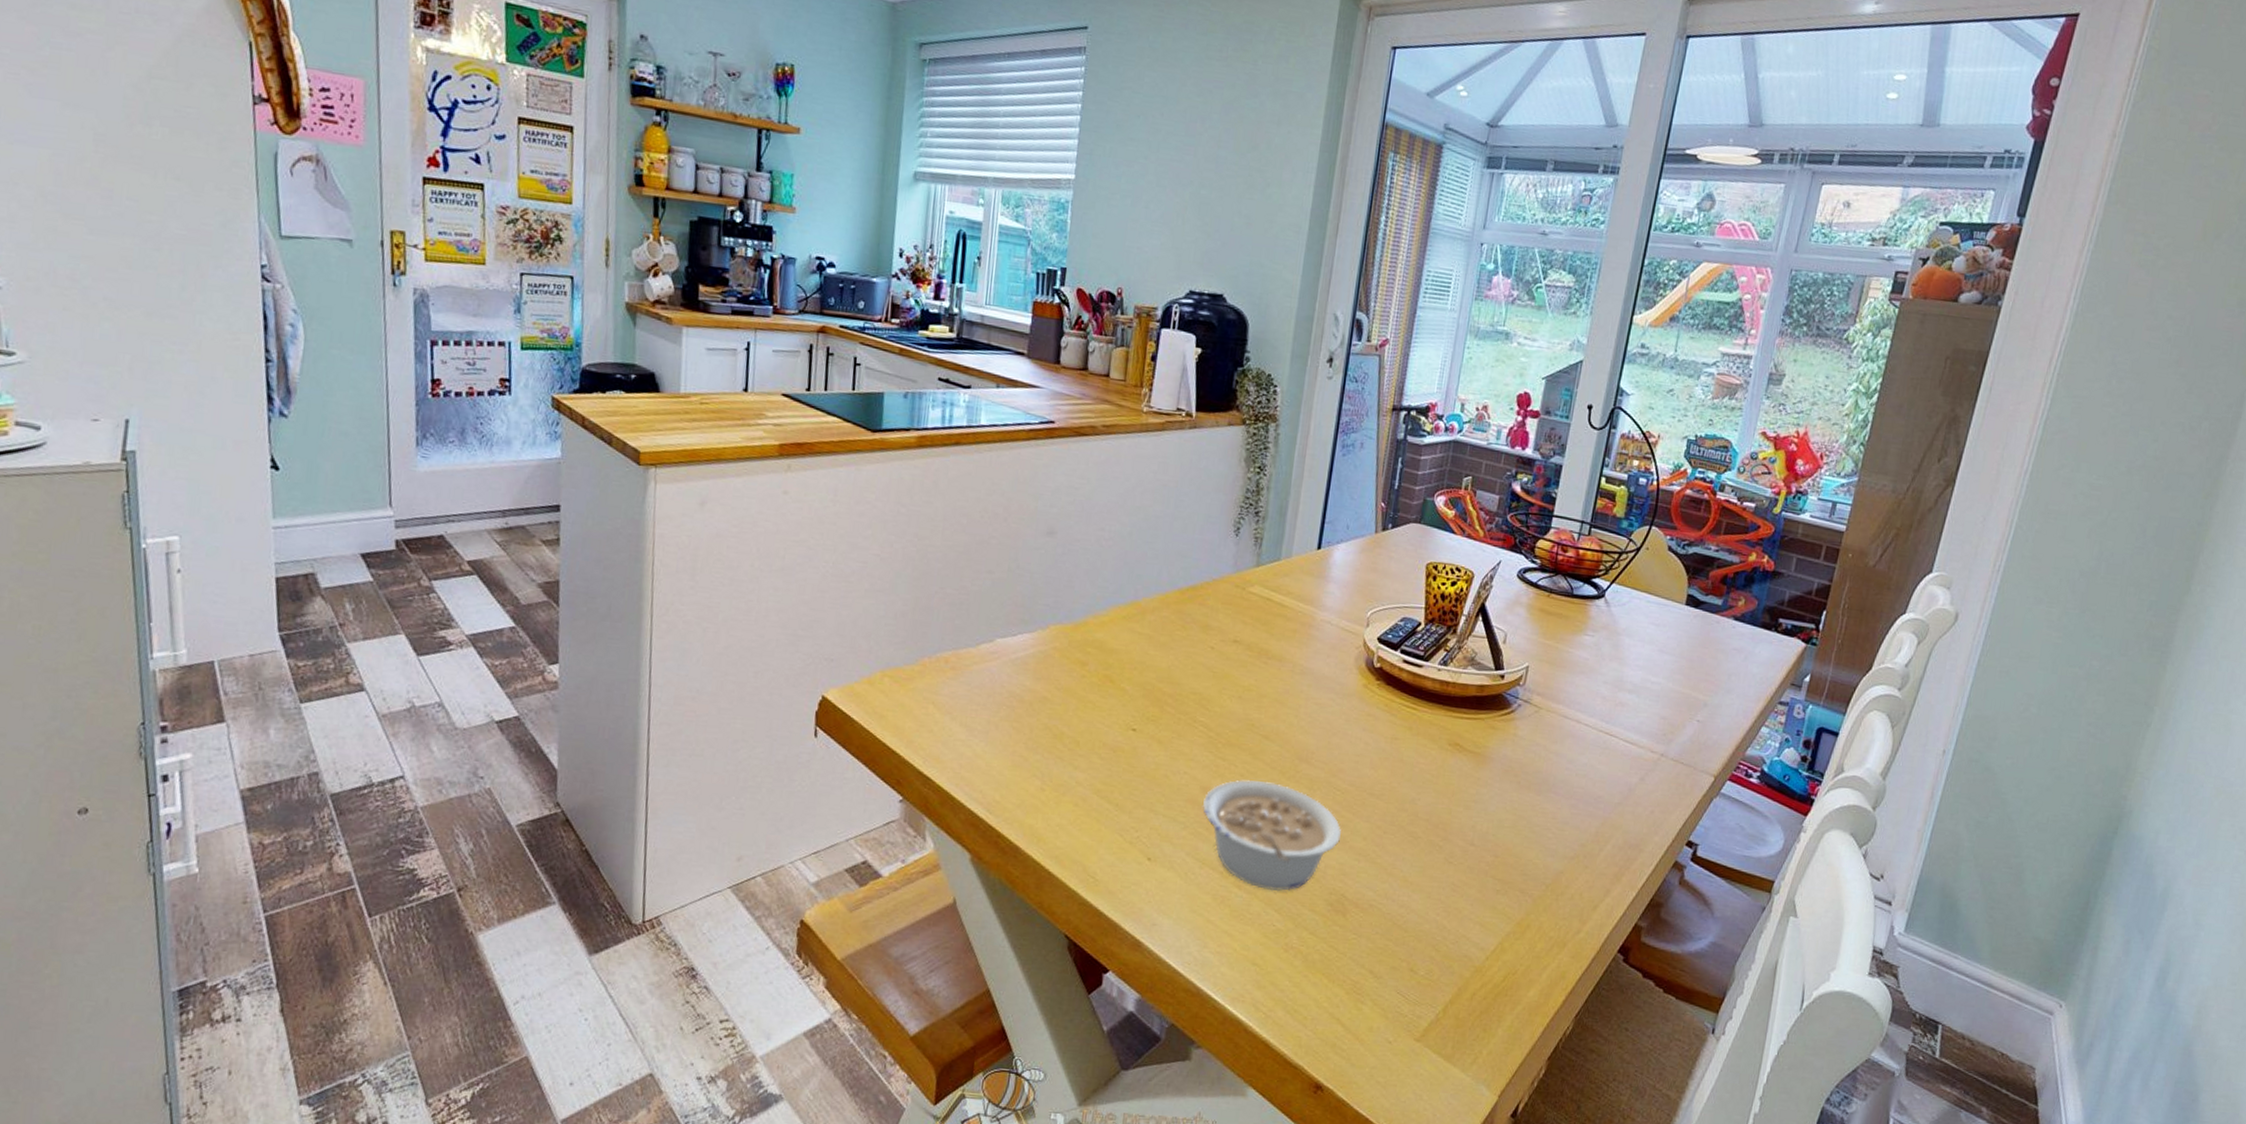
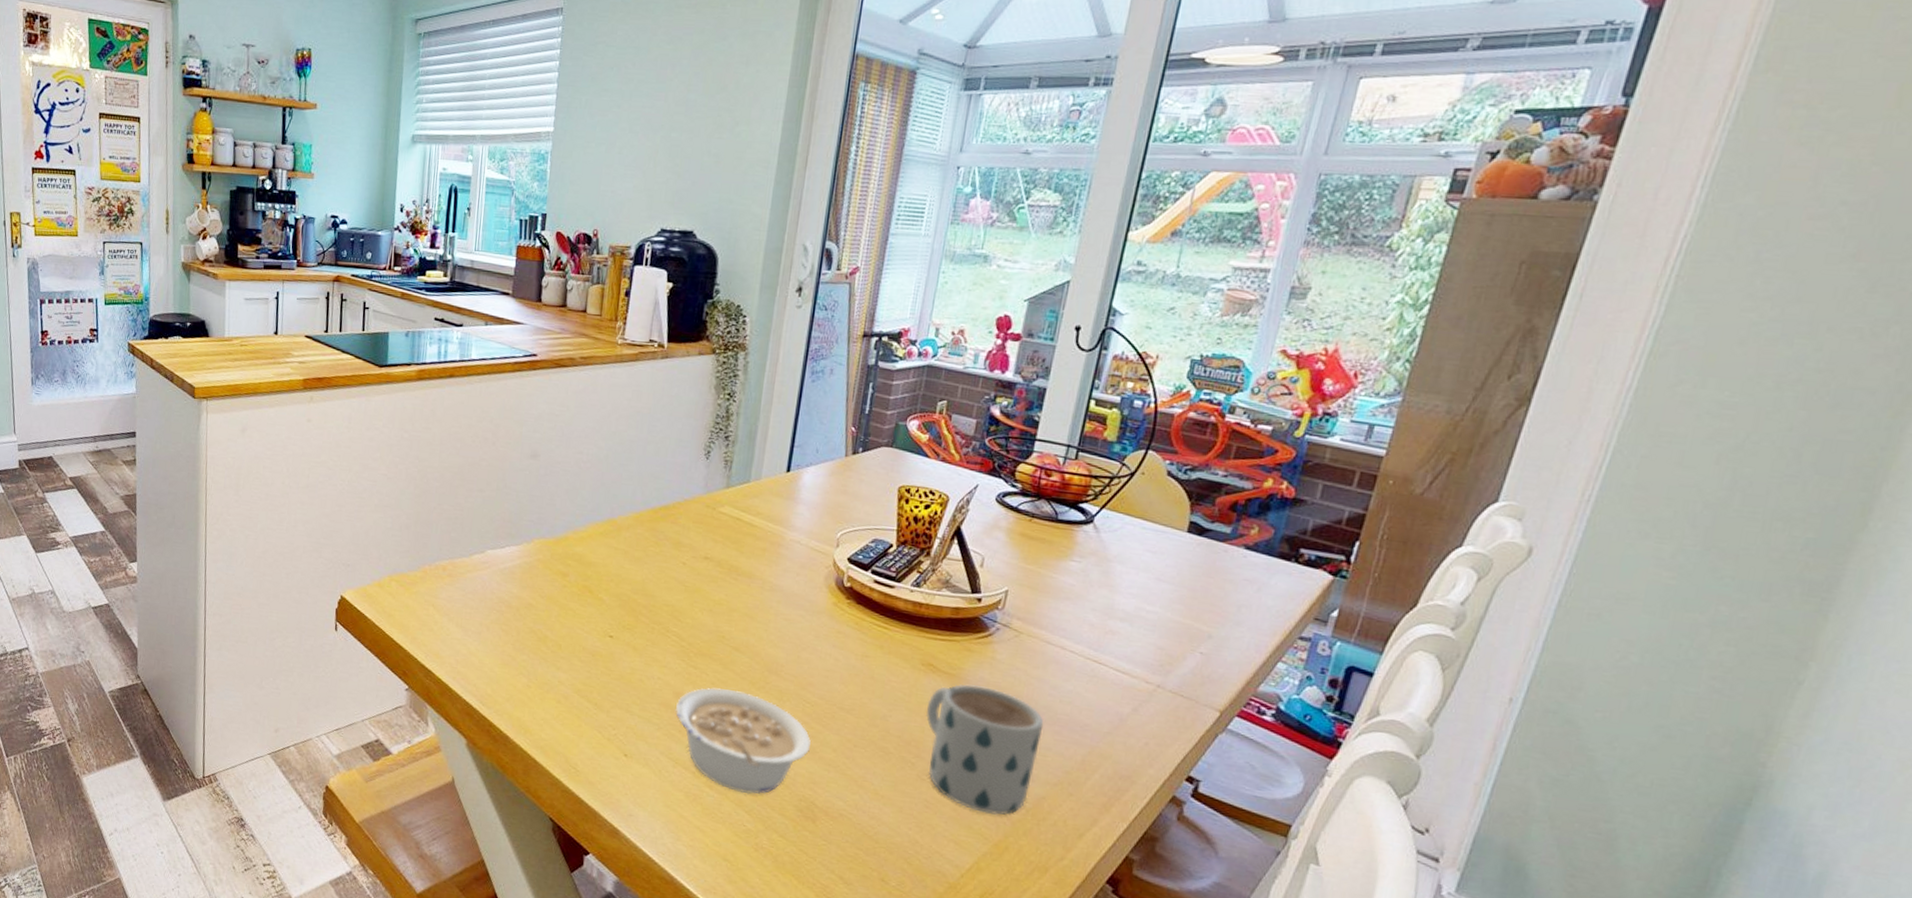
mug: none [1453,762,1562,893] -> present [926,684,1044,815]

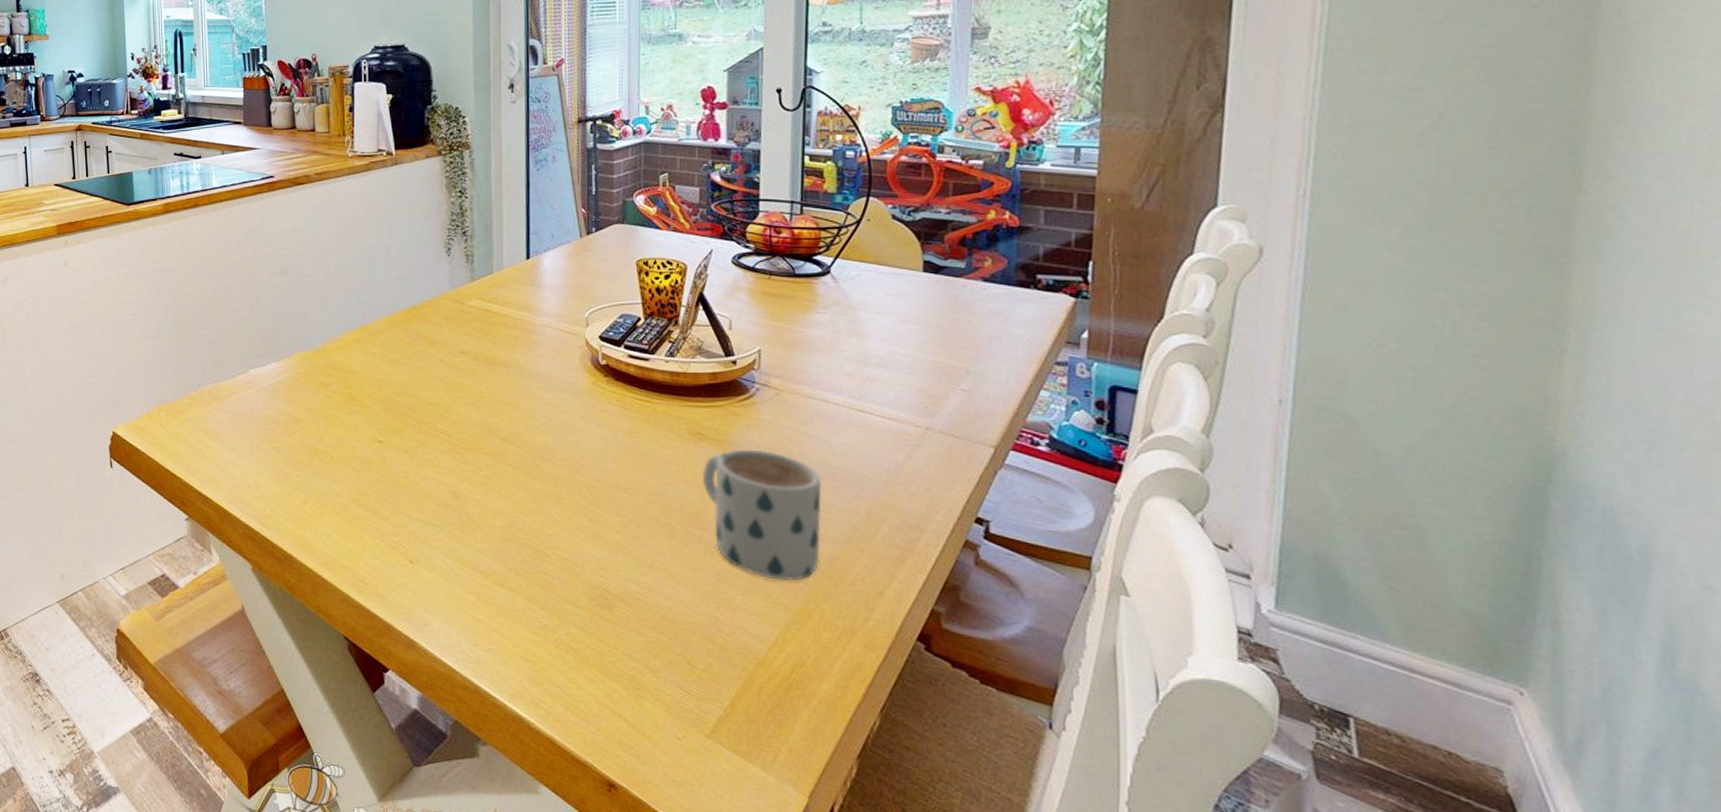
legume: present [675,687,811,795] -> none [453,482,593,589]

